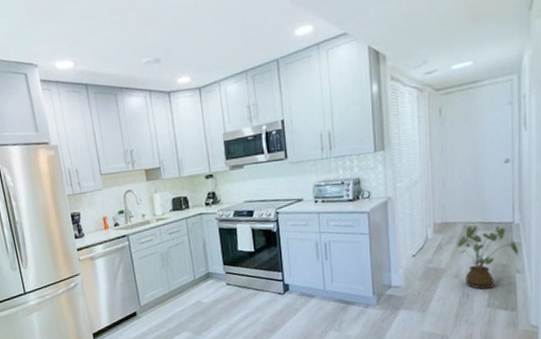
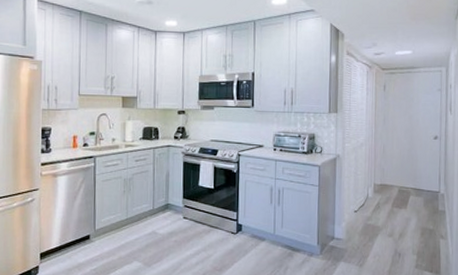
house plant: present [457,225,518,289] -> none [392,191,443,250]

